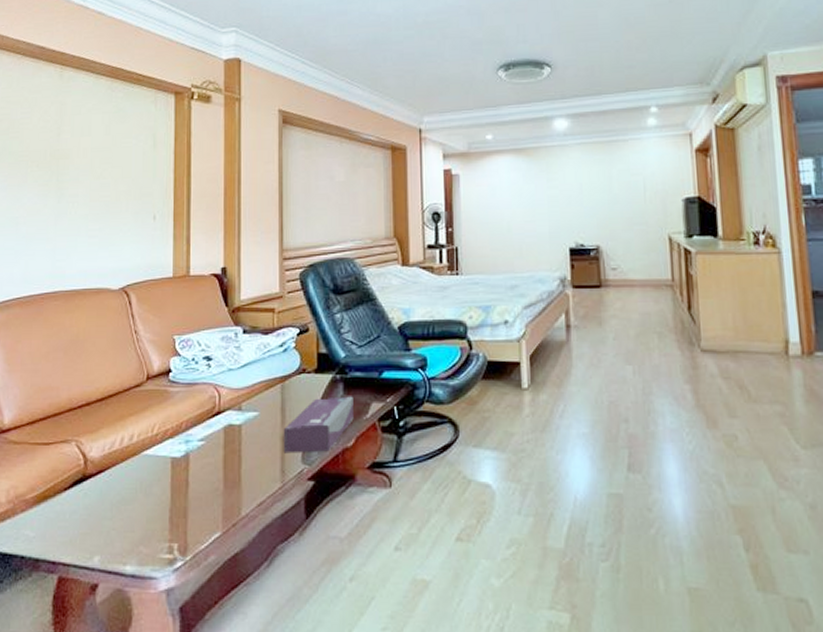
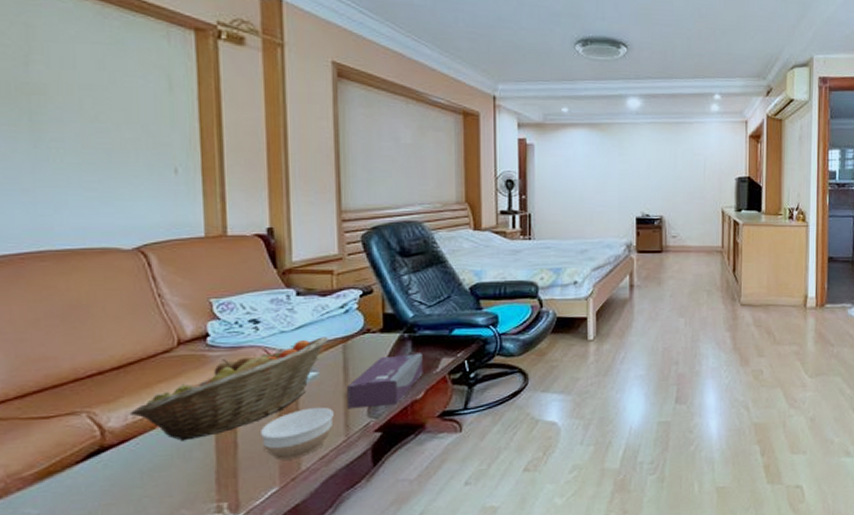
fruit basket: none [106,376,269,475] -> present [129,337,328,441]
bowl: none [207,449,271,503] -> present [259,407,334,460]

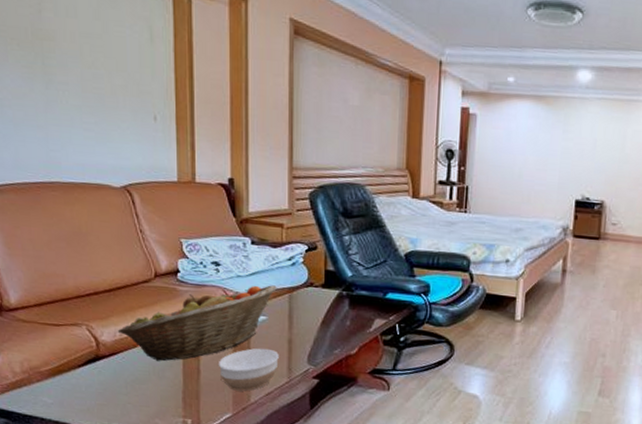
tissue box: present [346,353,423,409] -> none [290,310,358,357]

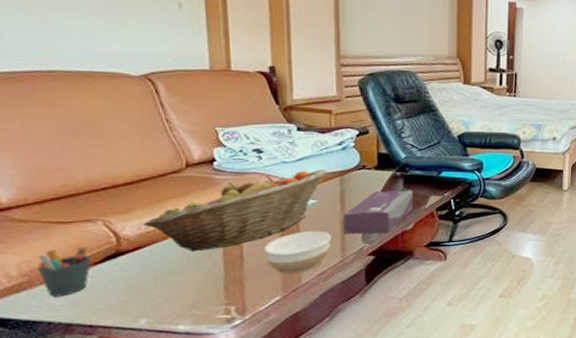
pen holder: none [35,349,76,395] -> present [37,247,92,297]
tissue box: none [290,310,358,357] -> present [343,190,413,235]

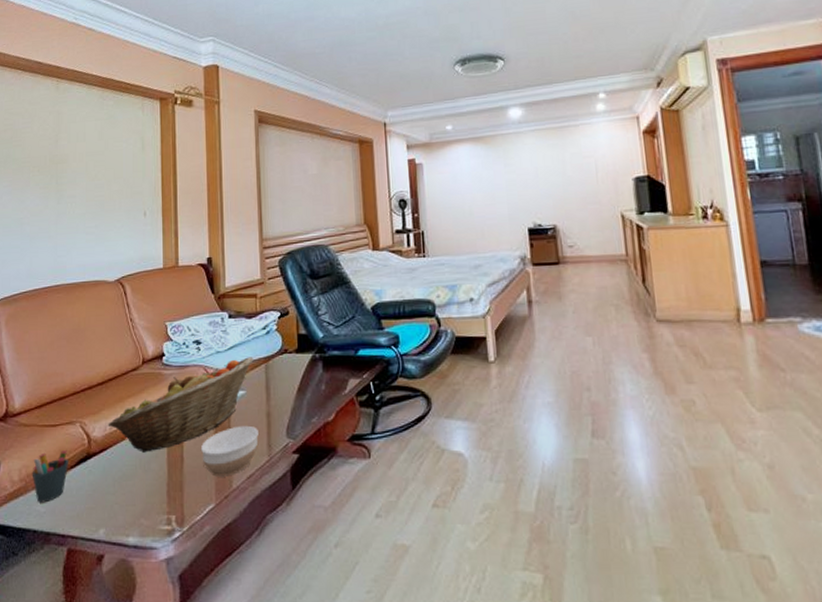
tissue box: present [343,190,413,235] -> none [268,373,333,429]

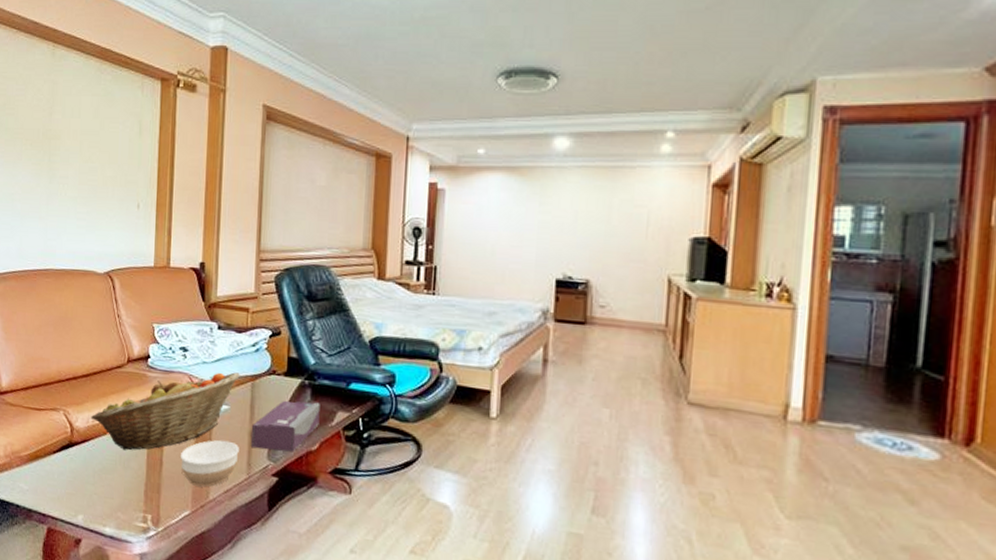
pen holder: present [32,450,69,503] -> none [16,433,52,482]
tissue box: none [268,373,333,429] -> present [250,400,320,452]

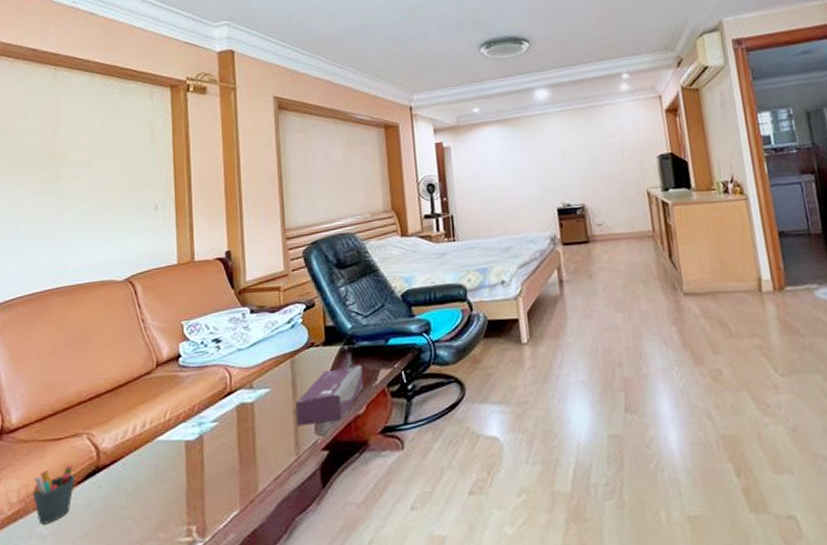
pen holder: none [16,433,52,482] -> present [32,465,76,525]
fruit basket: present [90,372,240,451] -> none [118,352,278,462]
bowl: present [180,440,239,487] -> none [222,424,285,481]

